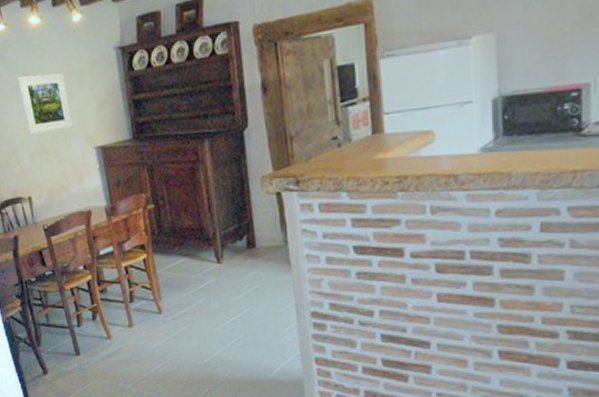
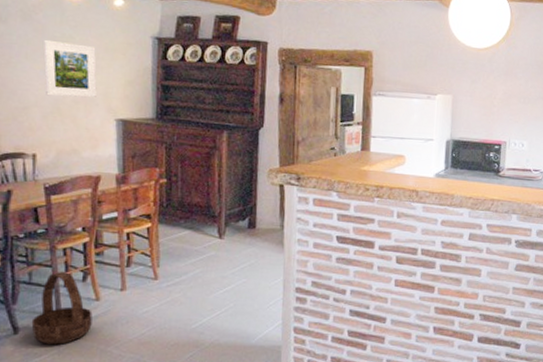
basket: none [56,312,109,383] -> present [31,272,93,345]

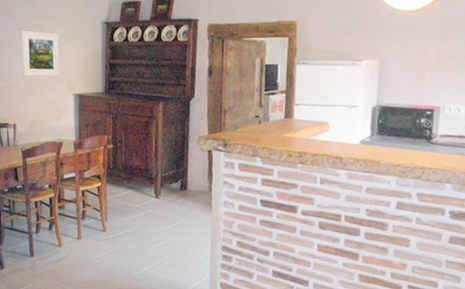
basket: present [31,272,93,345] -> none [12,221,56,280]

